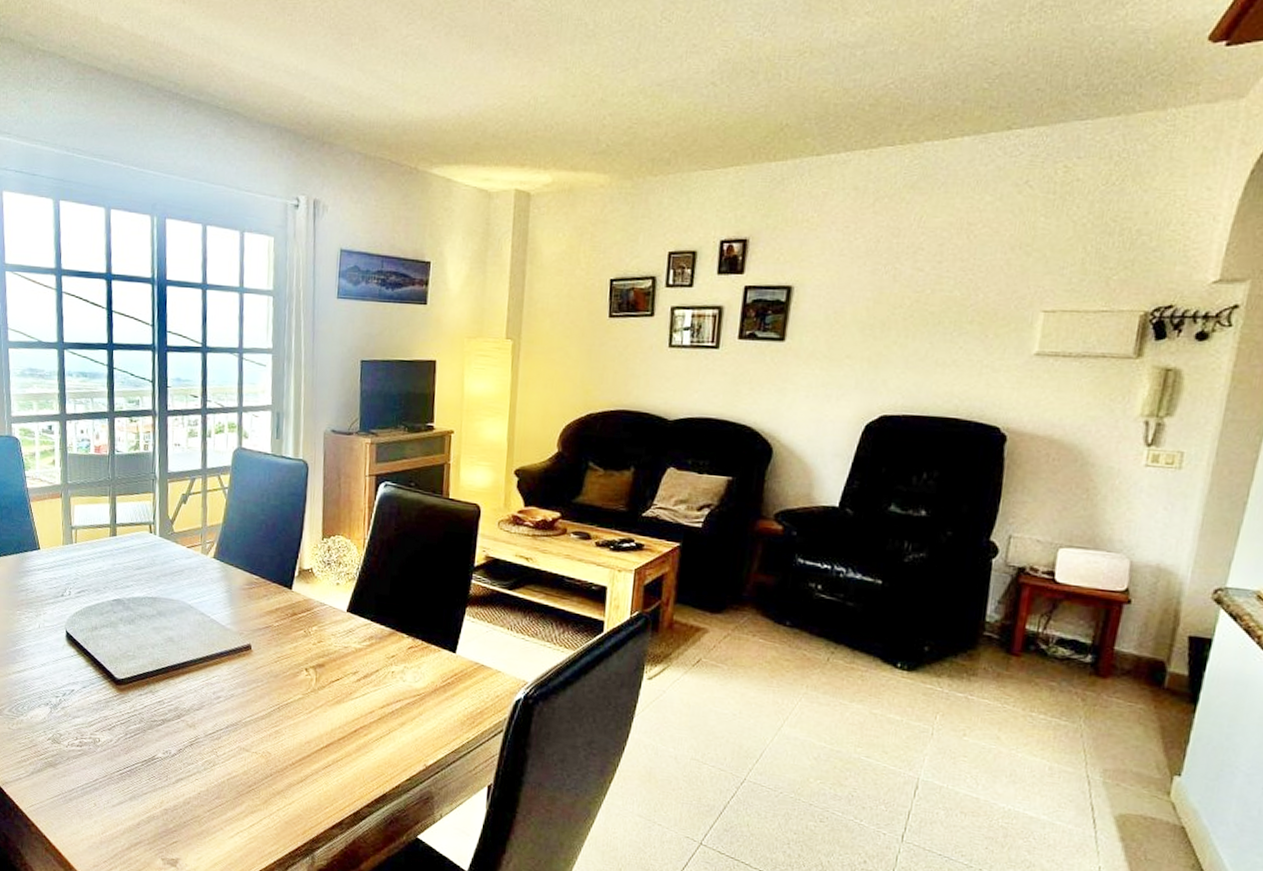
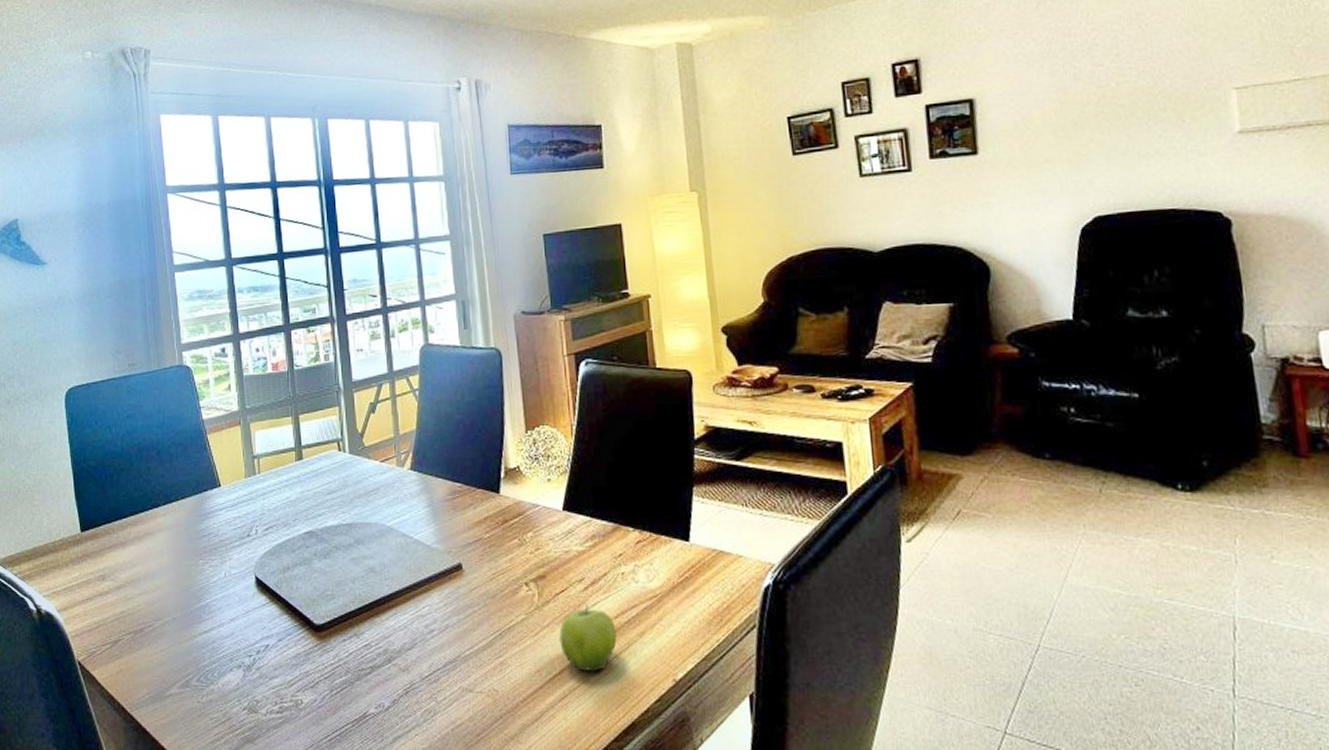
fruit: none [329,693,381,750] -> present [559,604,617,673]

